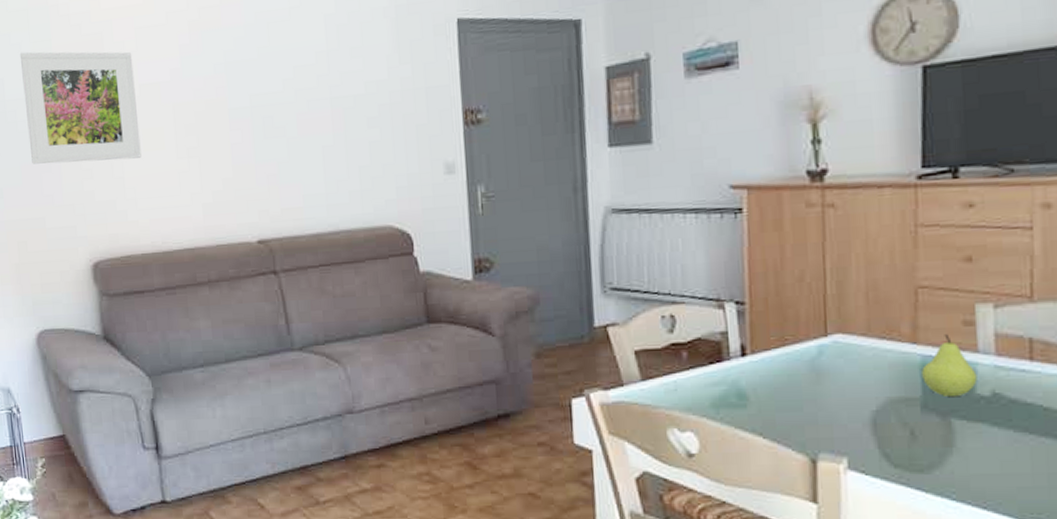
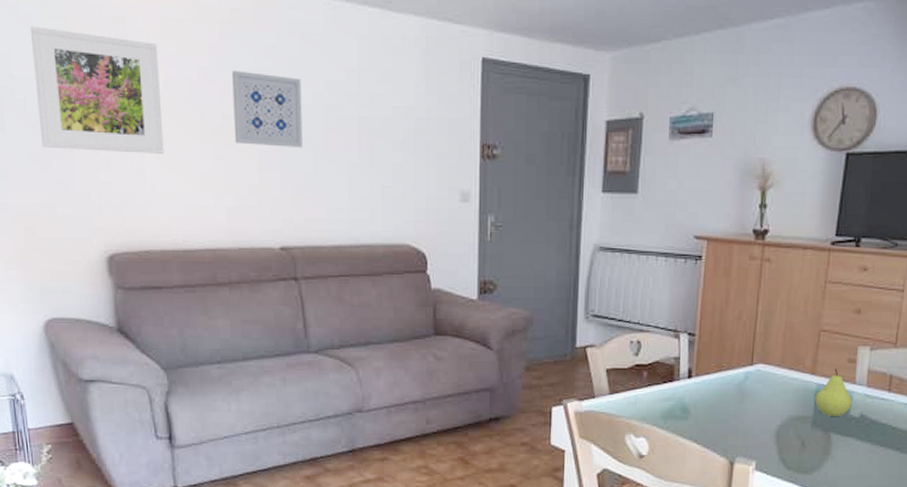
wall art: none [202,66,275,140] -> present [232,70,303,147]

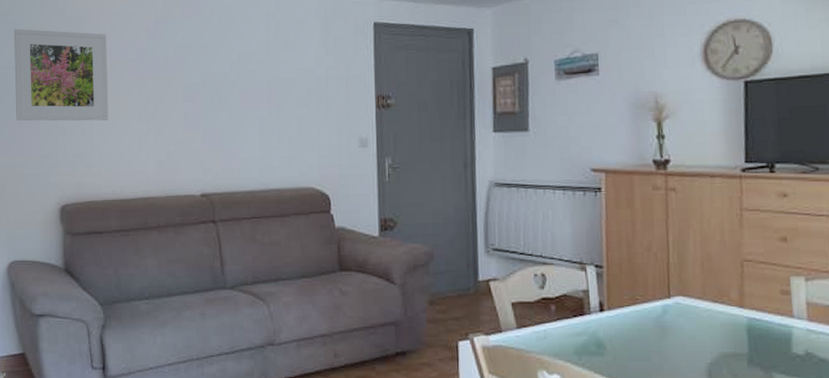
wall art: present [232,70,303,147] -> none [164,49,220,109]
fruit: present [815,369,852,417] -> none [748,301,793,355]

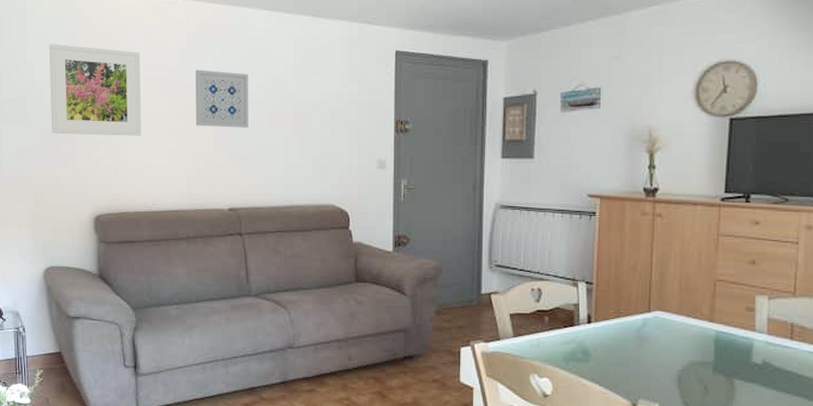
wall art: none [164,49,220,109] -> present [196,69,249,128]

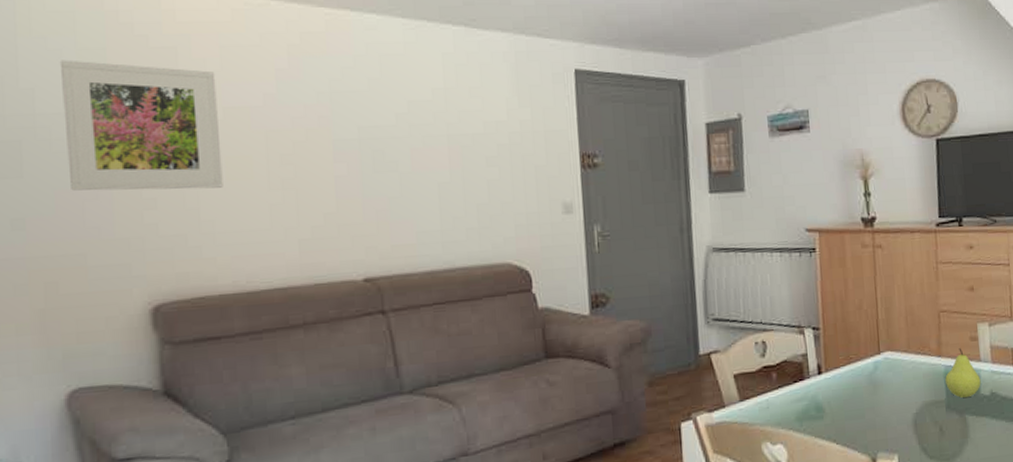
wall art: present [196,69,249,128] -> none [303,95,386,172]
fruit: none [715,316,754,364] -> present [945,348,981,398]

